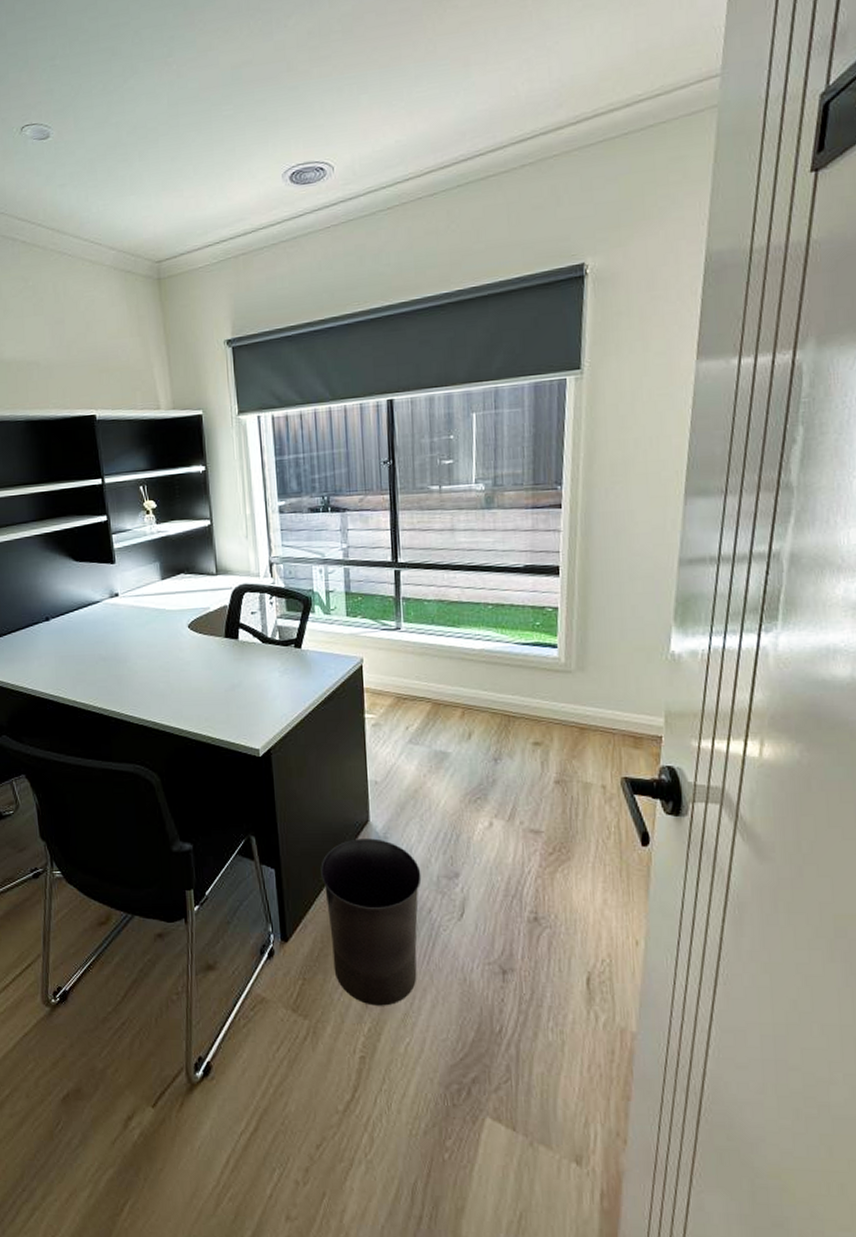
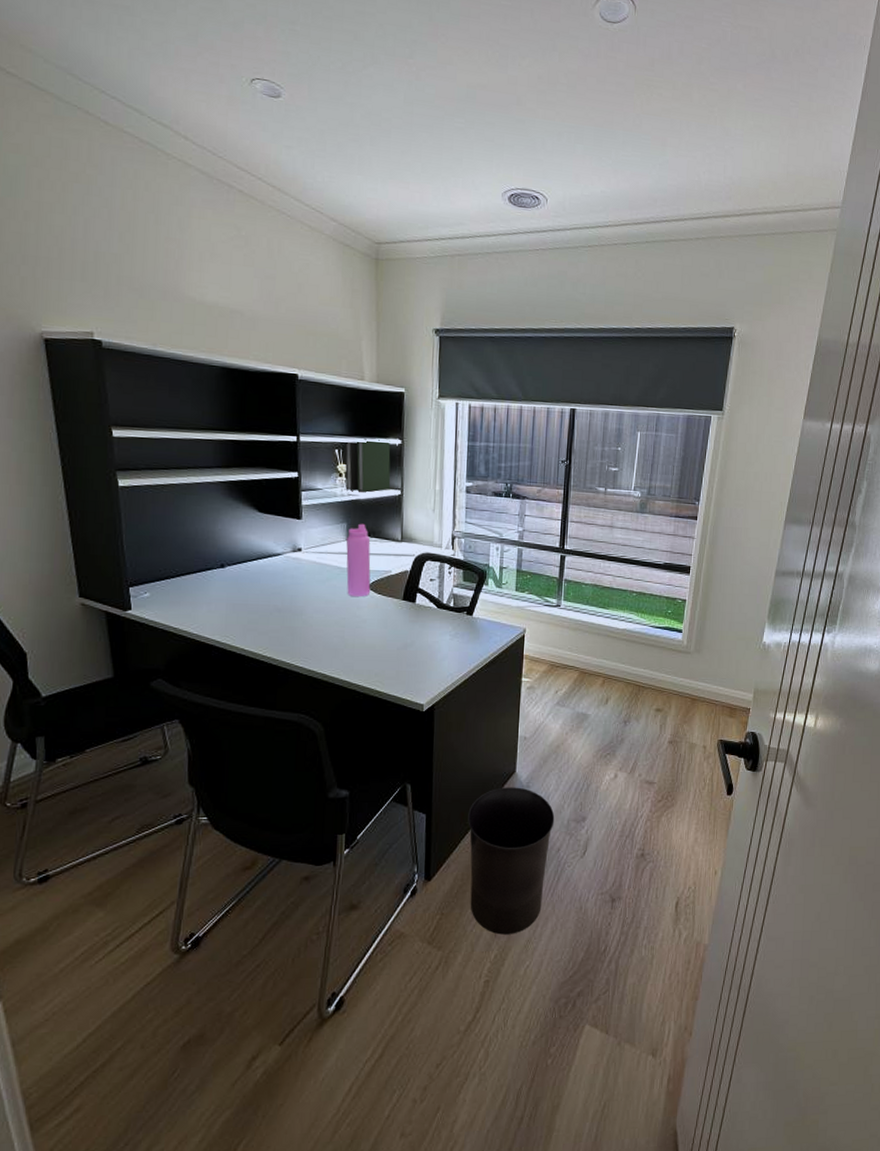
binder: none [149,468,199,528] -> present [344,439,391,493]
water bottle: none [161,560,191,639] -> present [346,523,371,598]

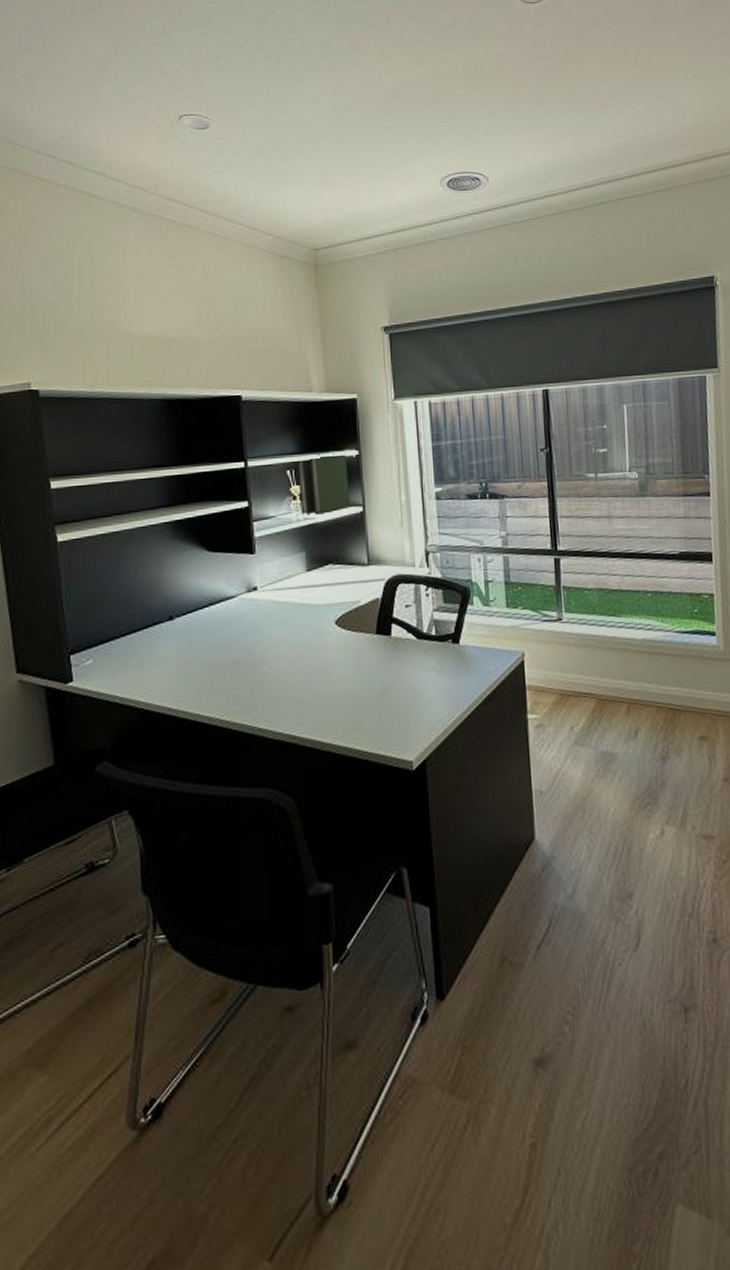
water bottle: present [346,523,371,598] -> none [307,549,339,637]
waste bin: present [468,787,555,935] -> none [482,859,593,1072]

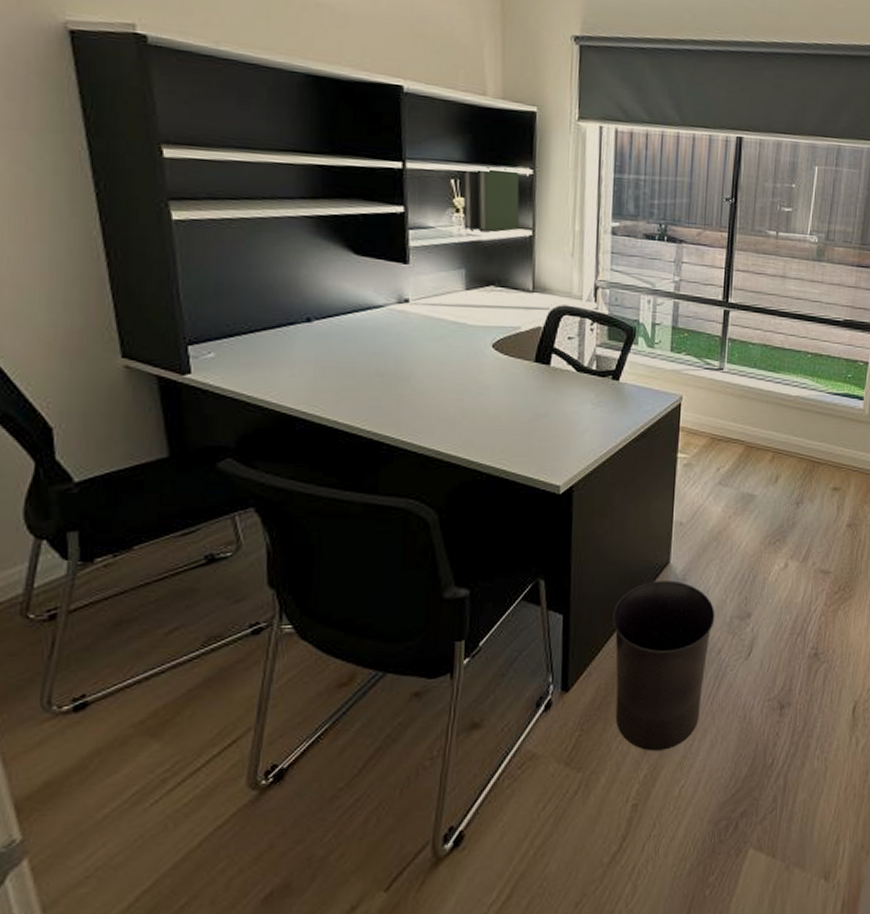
waste bin: none [482,859,593,1072] -> present [613,580,715,751]

